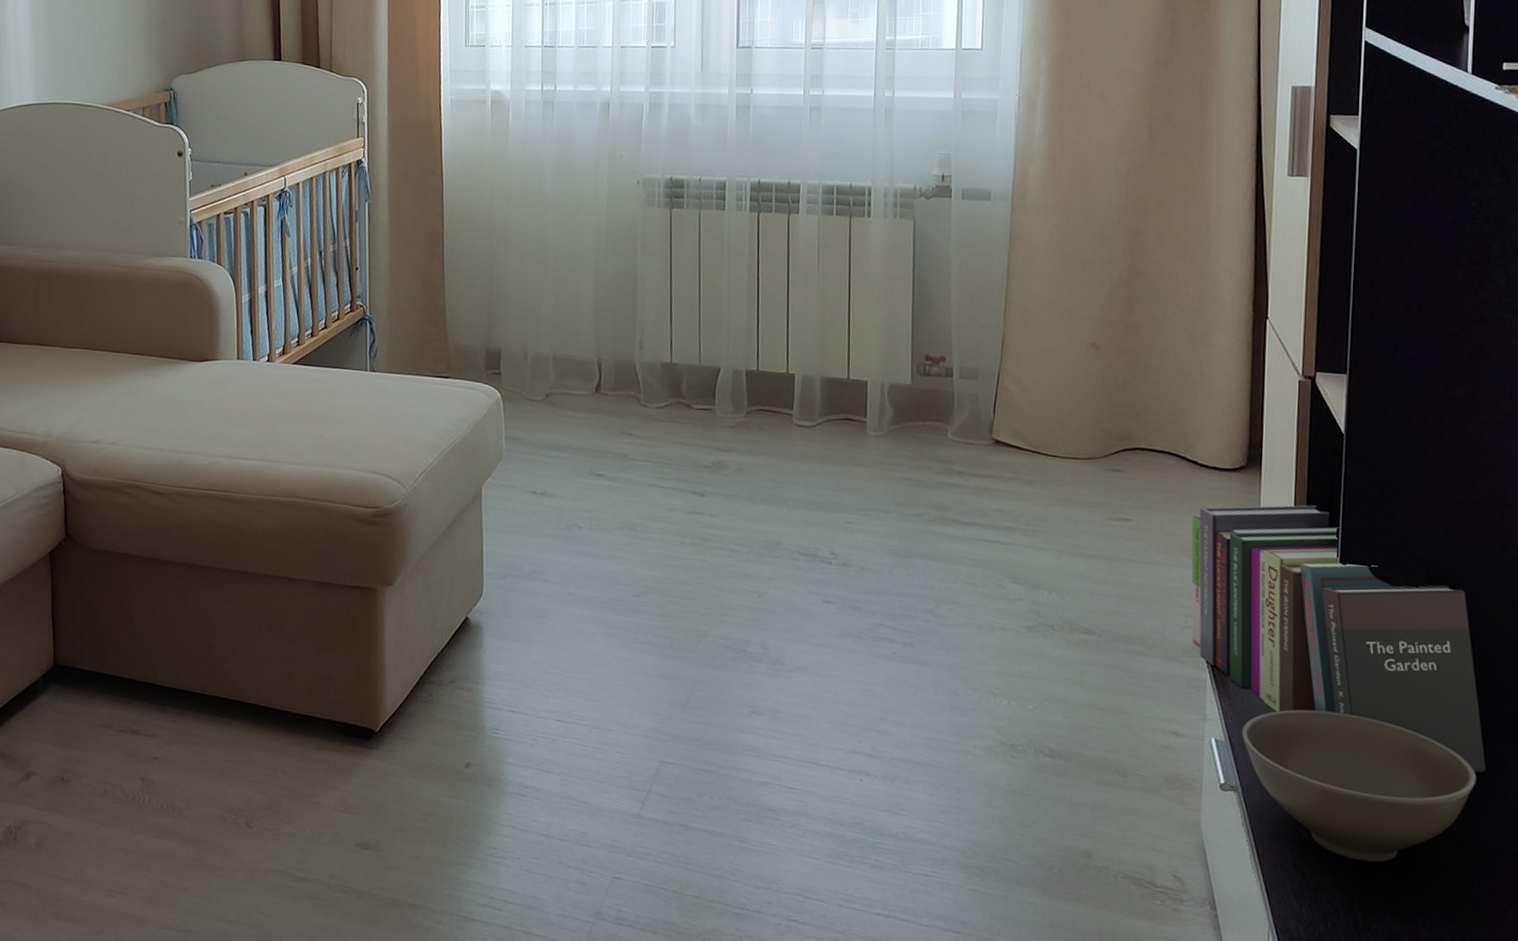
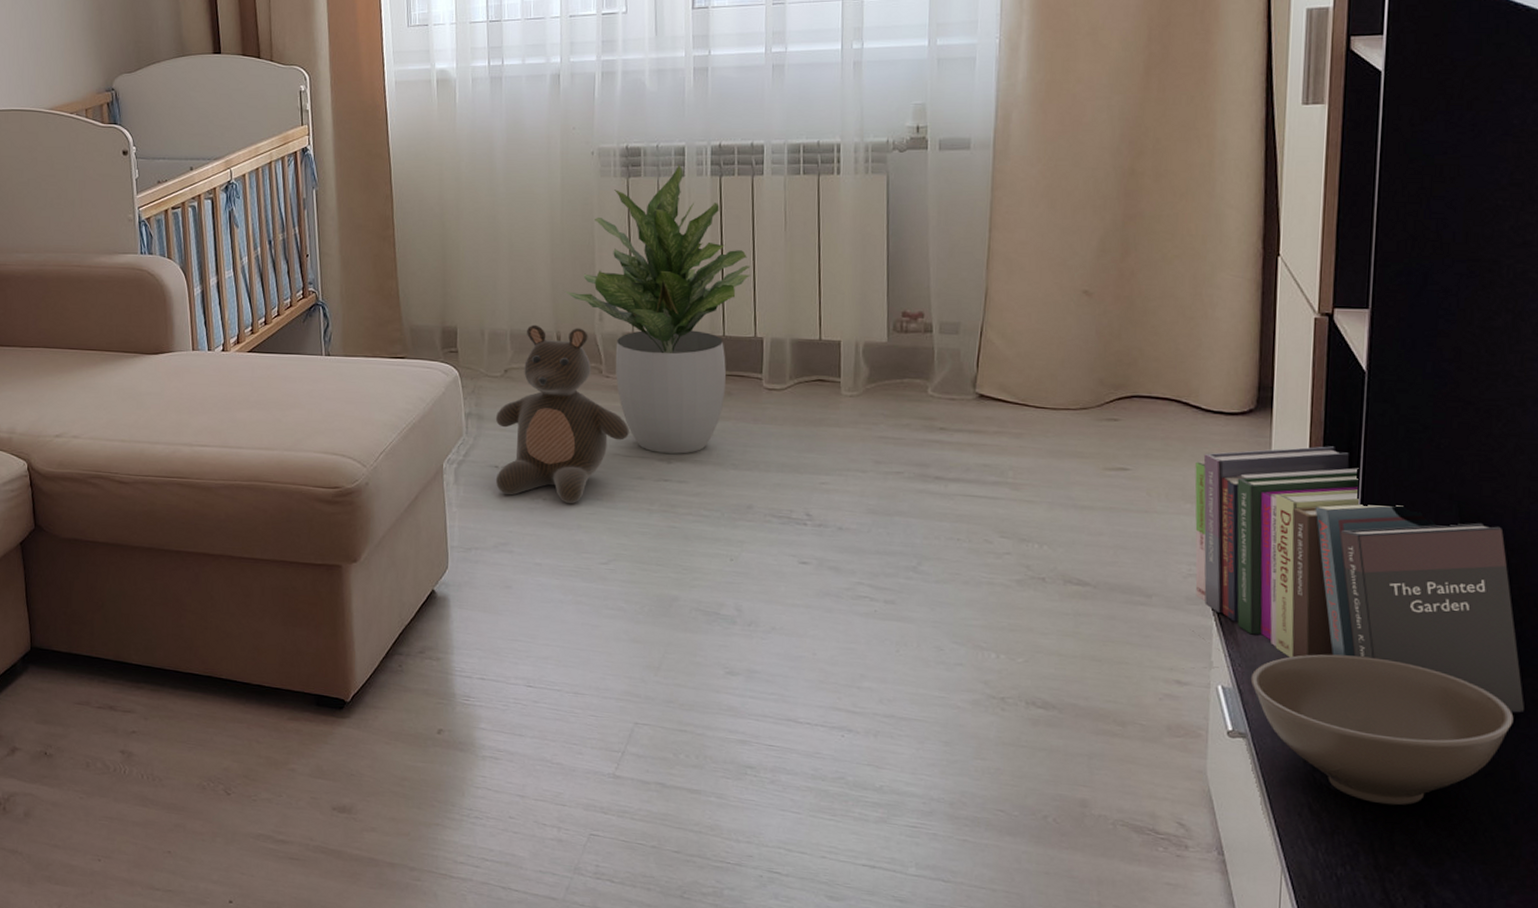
stuffed bear: none [532,350,665,533] -> present [495,324,629,503]
potted plant: none [606,199,785,487] -> present [564,165,751,454]

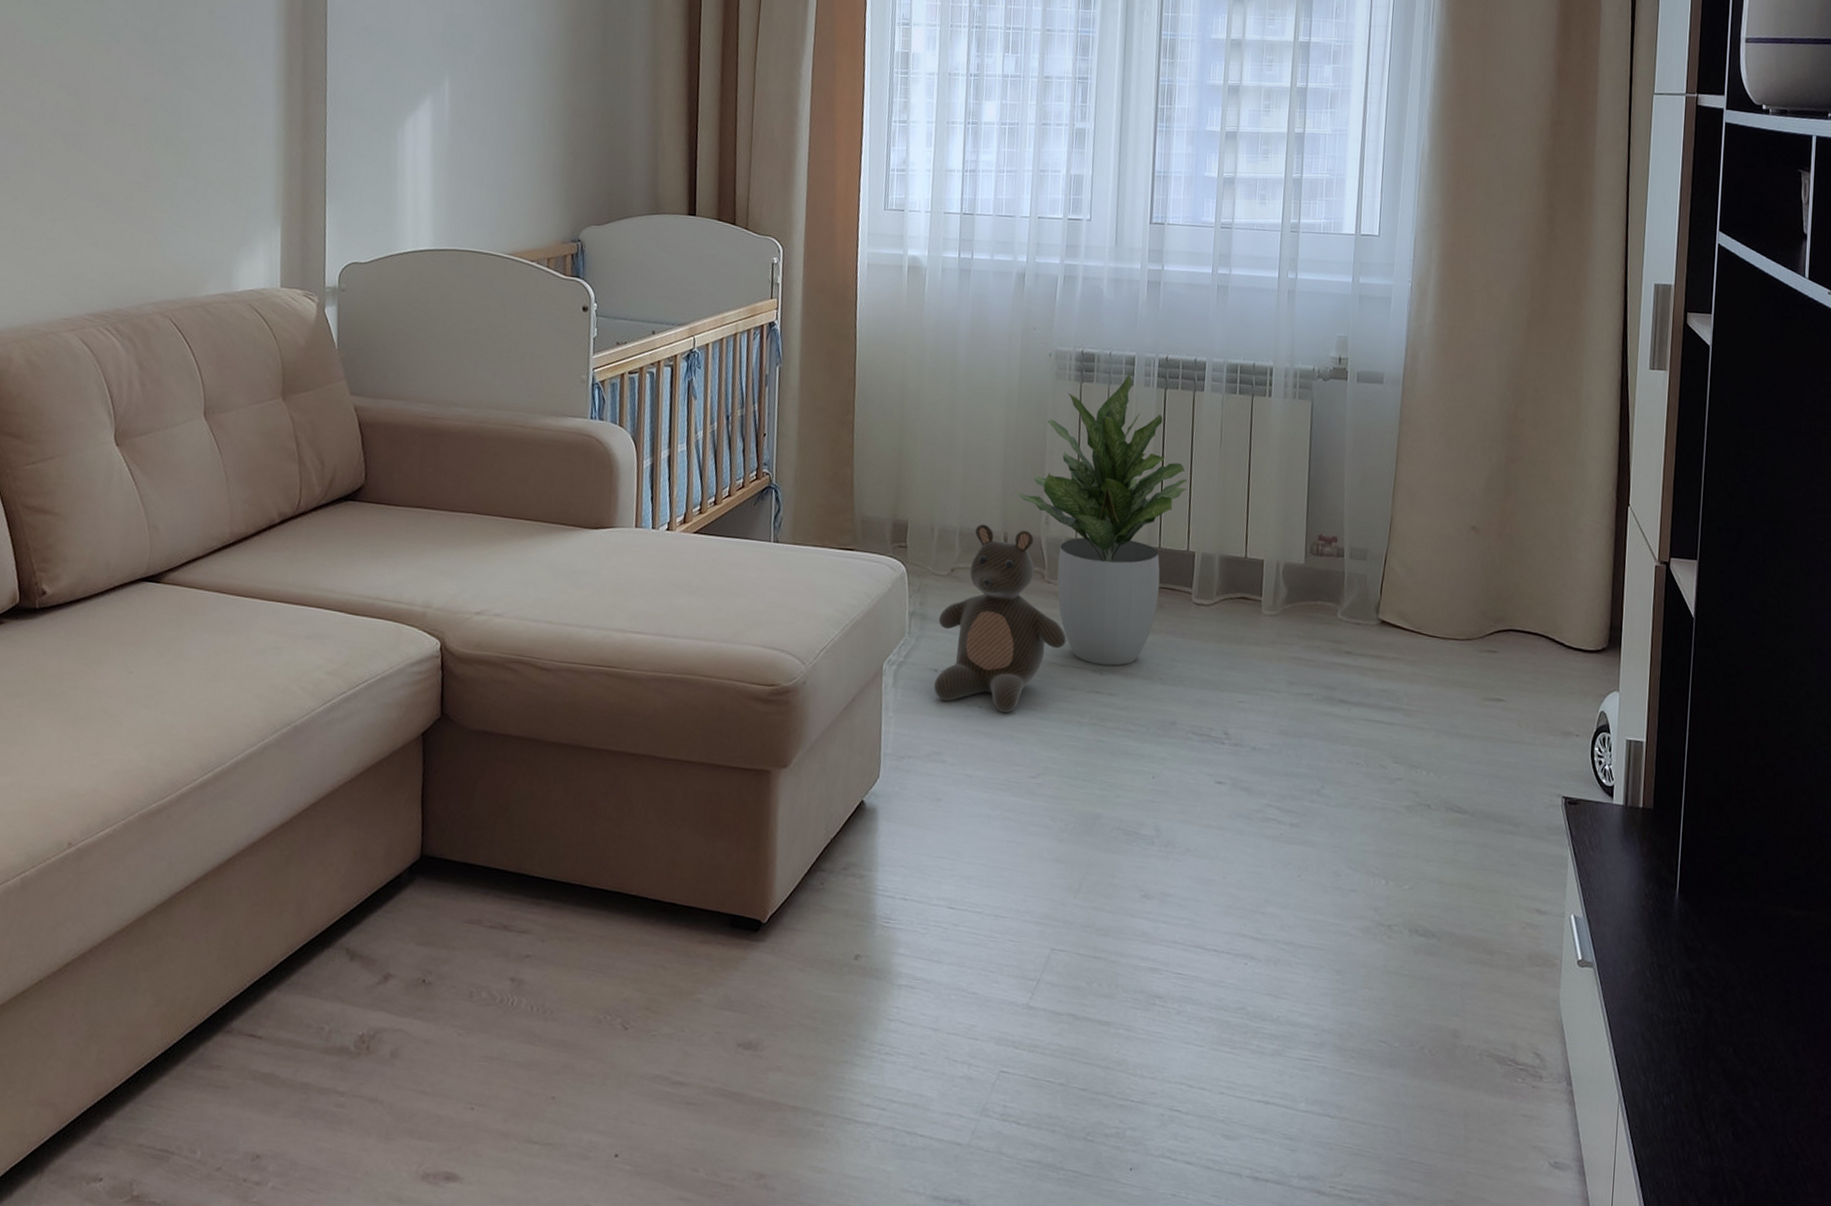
books: present [1194,446,1524,713] -> none [1555,686,1811,944]
bowl: present [1250,653,1514,806] -> none [1597,885,1803,1034]

